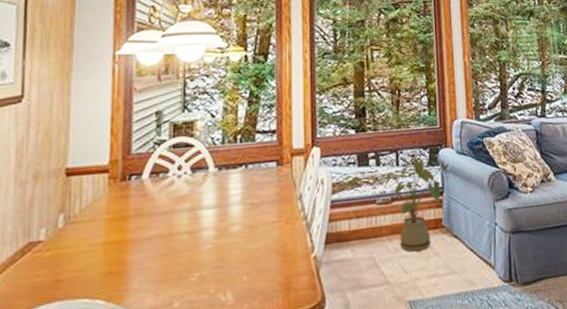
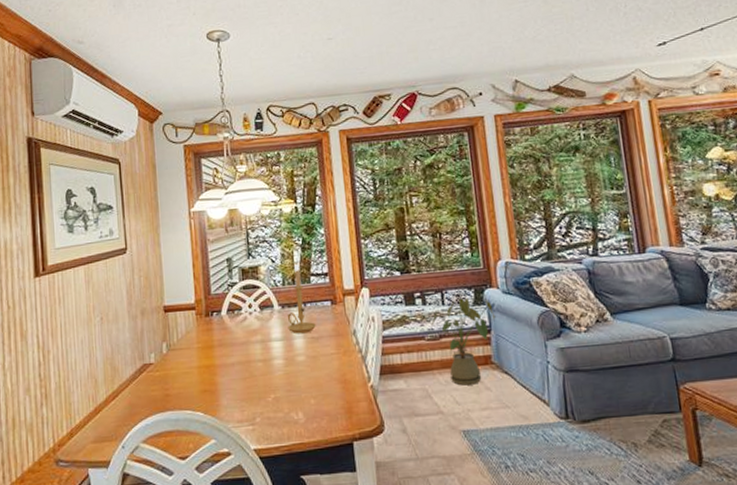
candle holder: none [223,120,257,201] -> present [287,264,316,334]

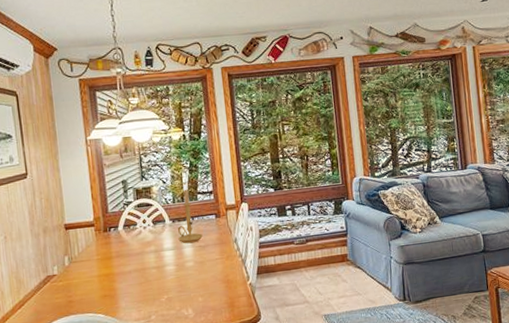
house plant: present [431,297,496,386] -> none [299,208,351,280]

